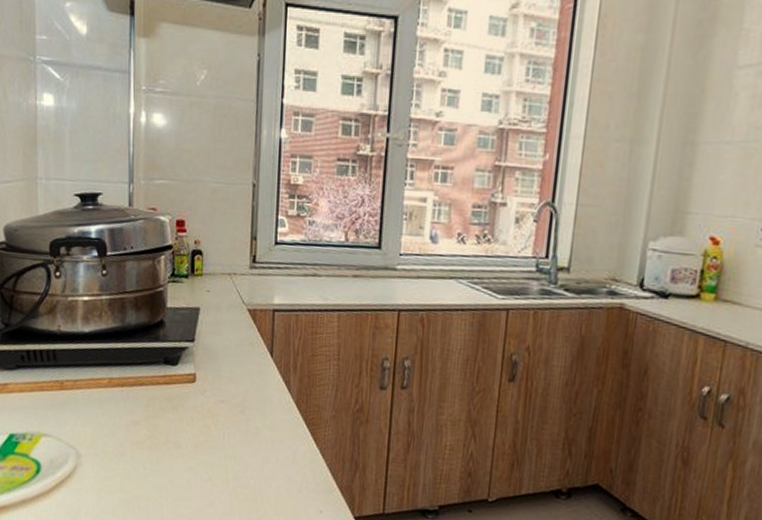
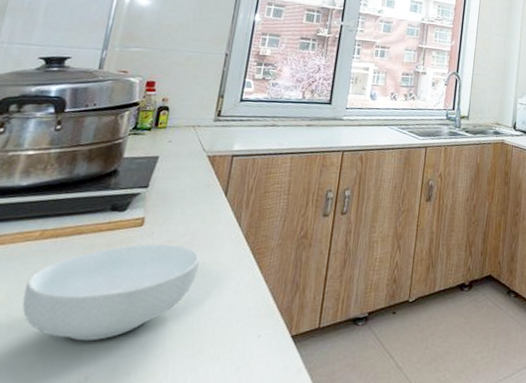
cereal bowl: none [105,401,253,491] -> present [22,243,200,342]

